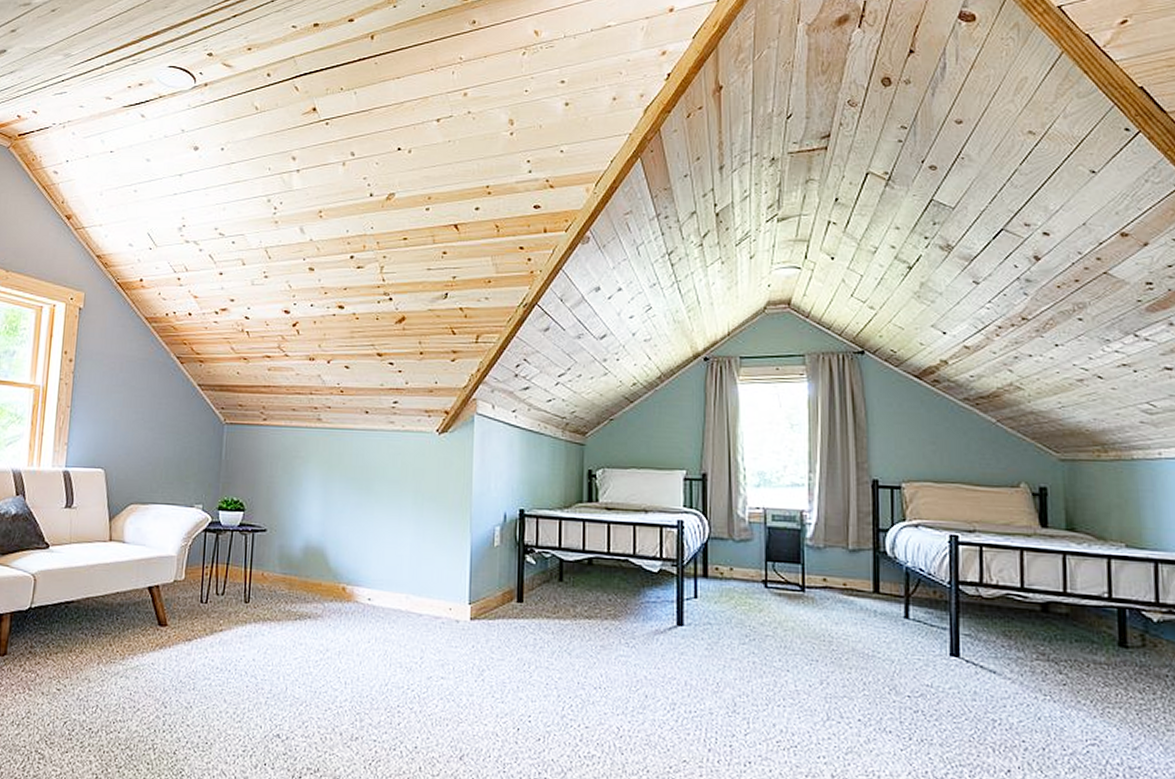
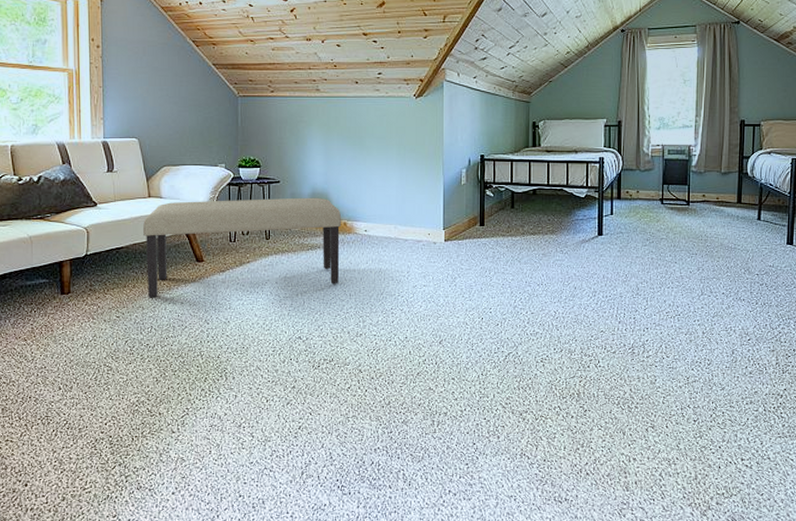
bench: none [97,548,339,669] -> present [143,197,341,298]

